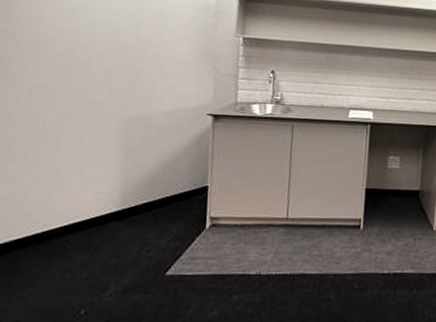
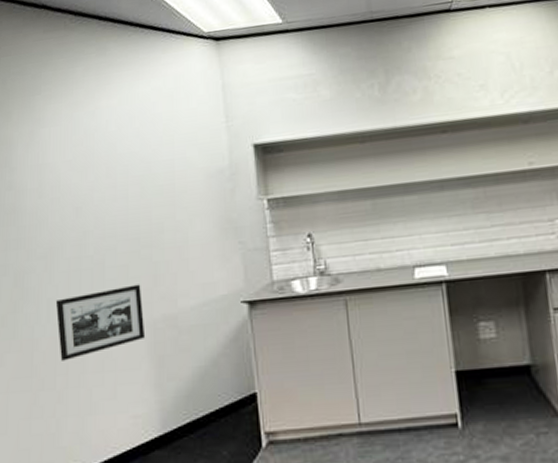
picture frame: none [35,86,121,140] -> present [55,284,146,361]

